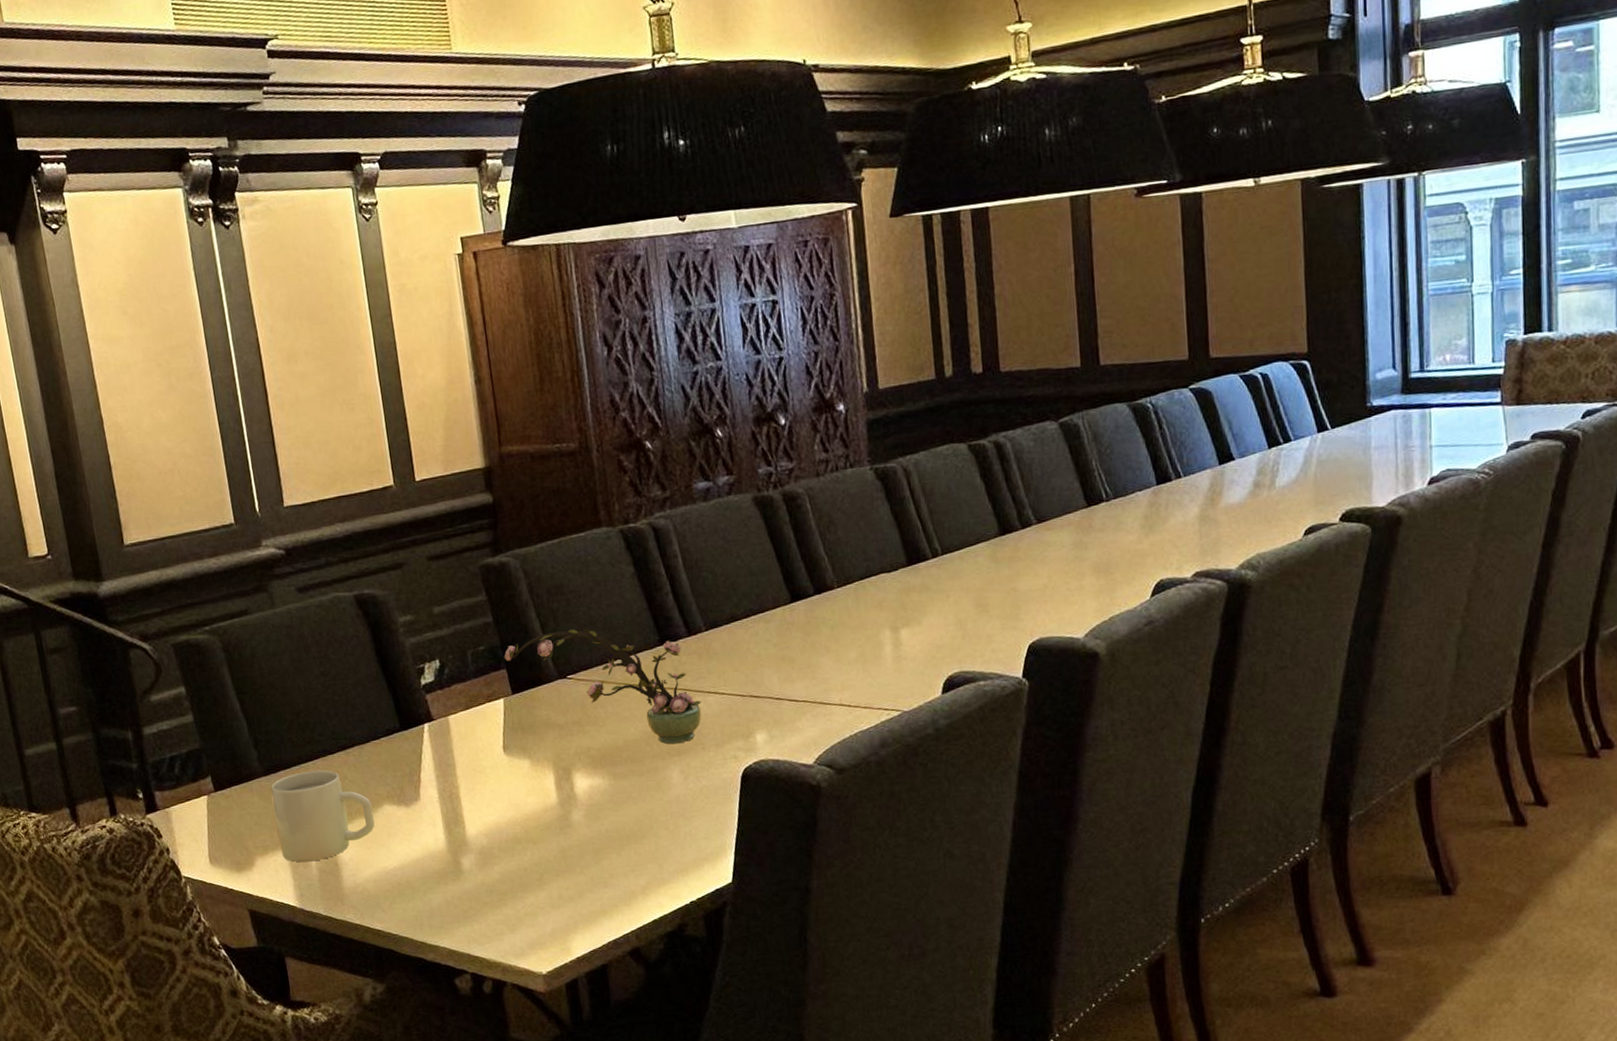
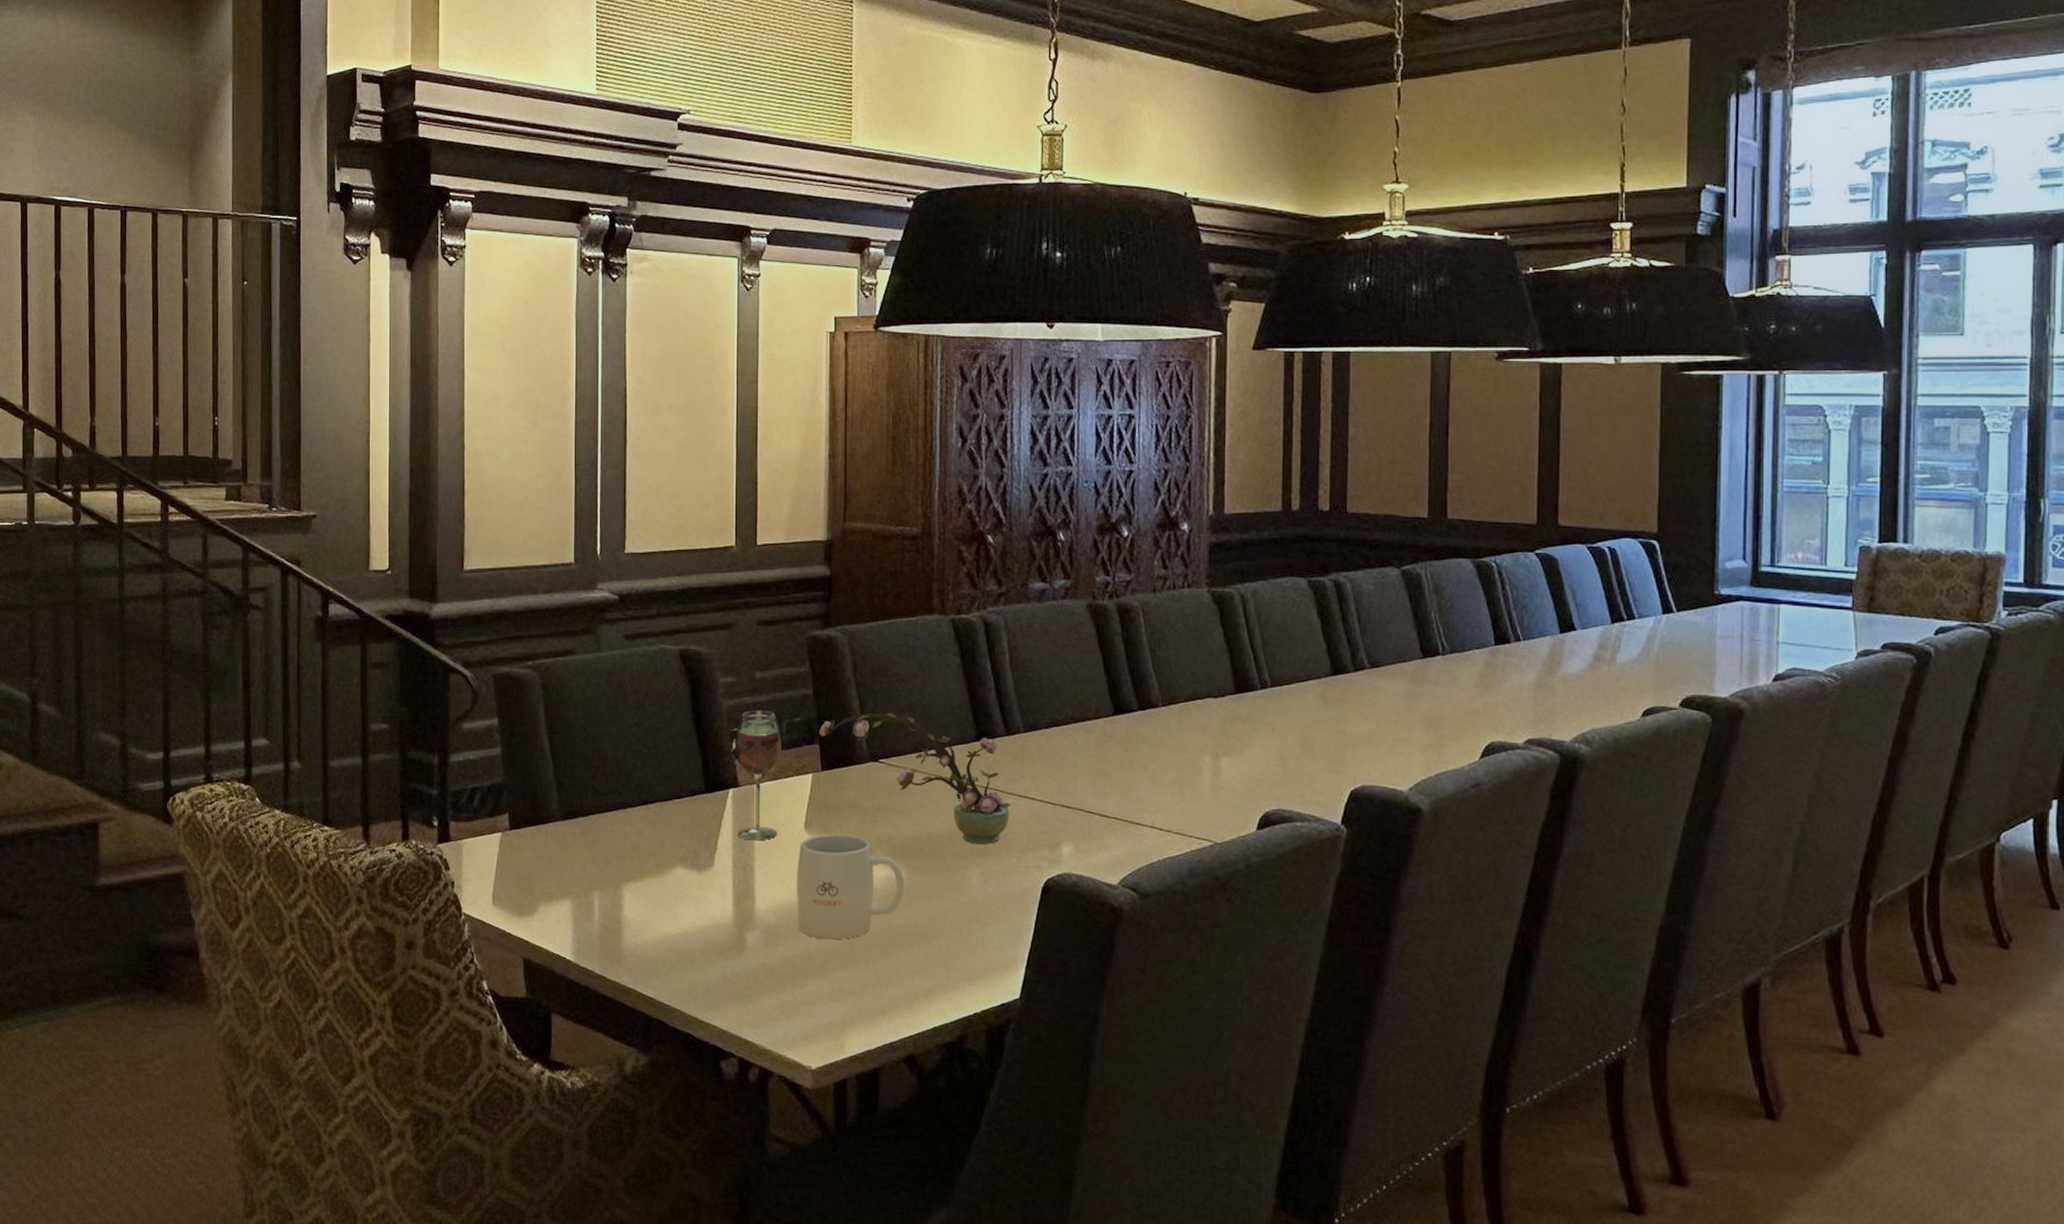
mug: present [270,770,375,862] -> none [564,821,664,916]
wineglass: none [422,643,478,770] -> present [735,710,782,841]
mug: none [501,751,609,854] -> present [797,834,905,940]

